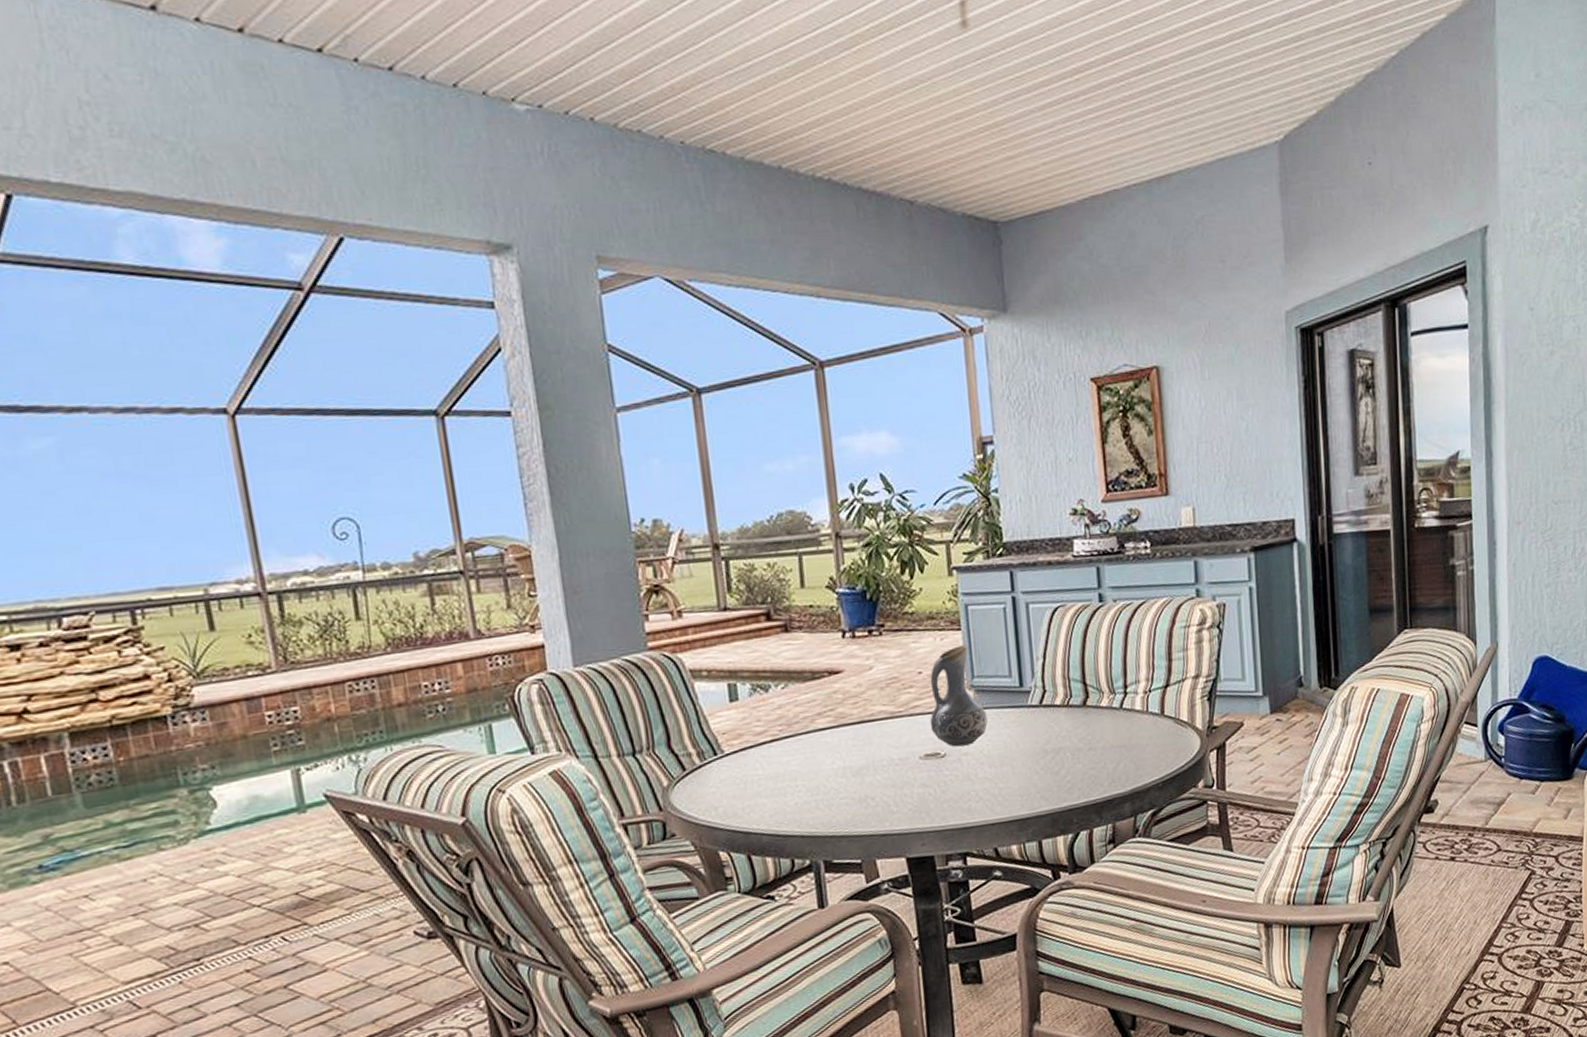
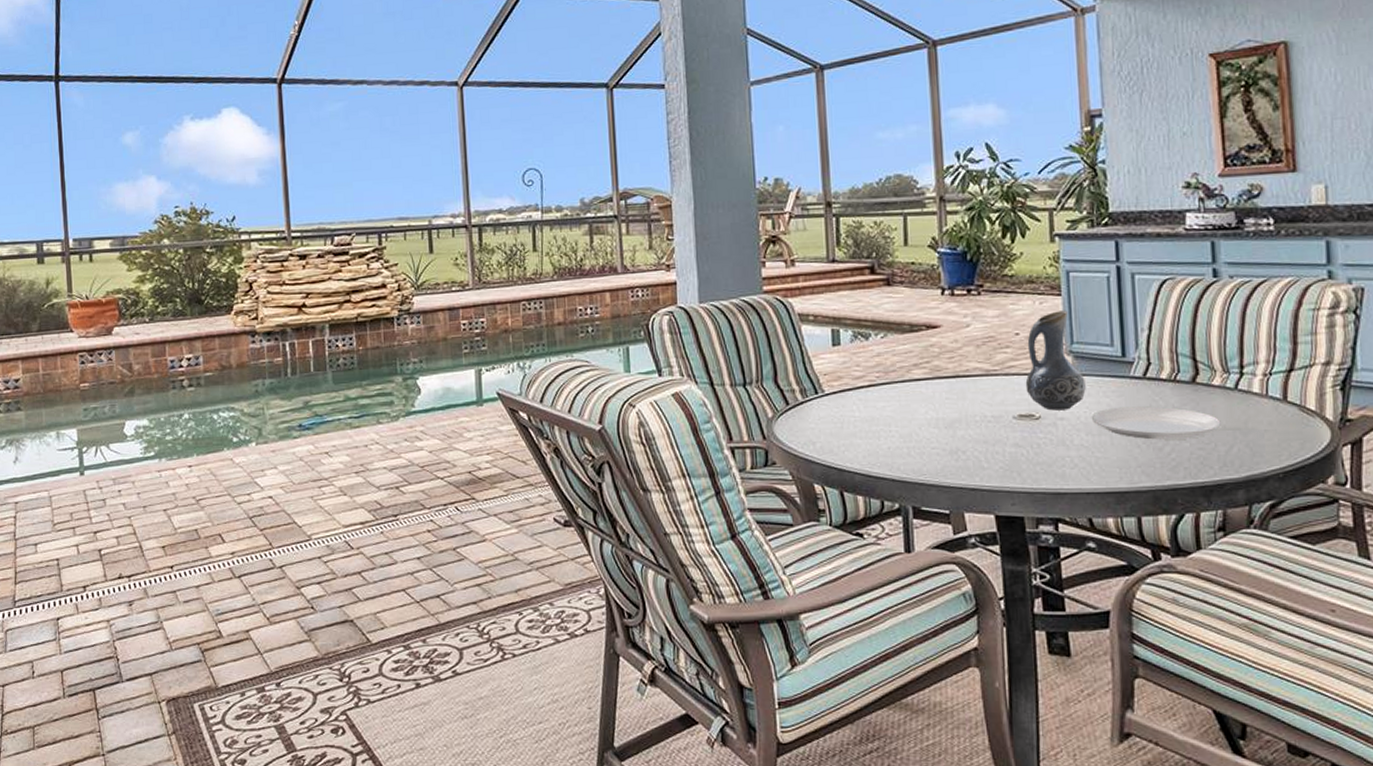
plate: none [993,731,1109,766] -> present [1091,406,1221,440]

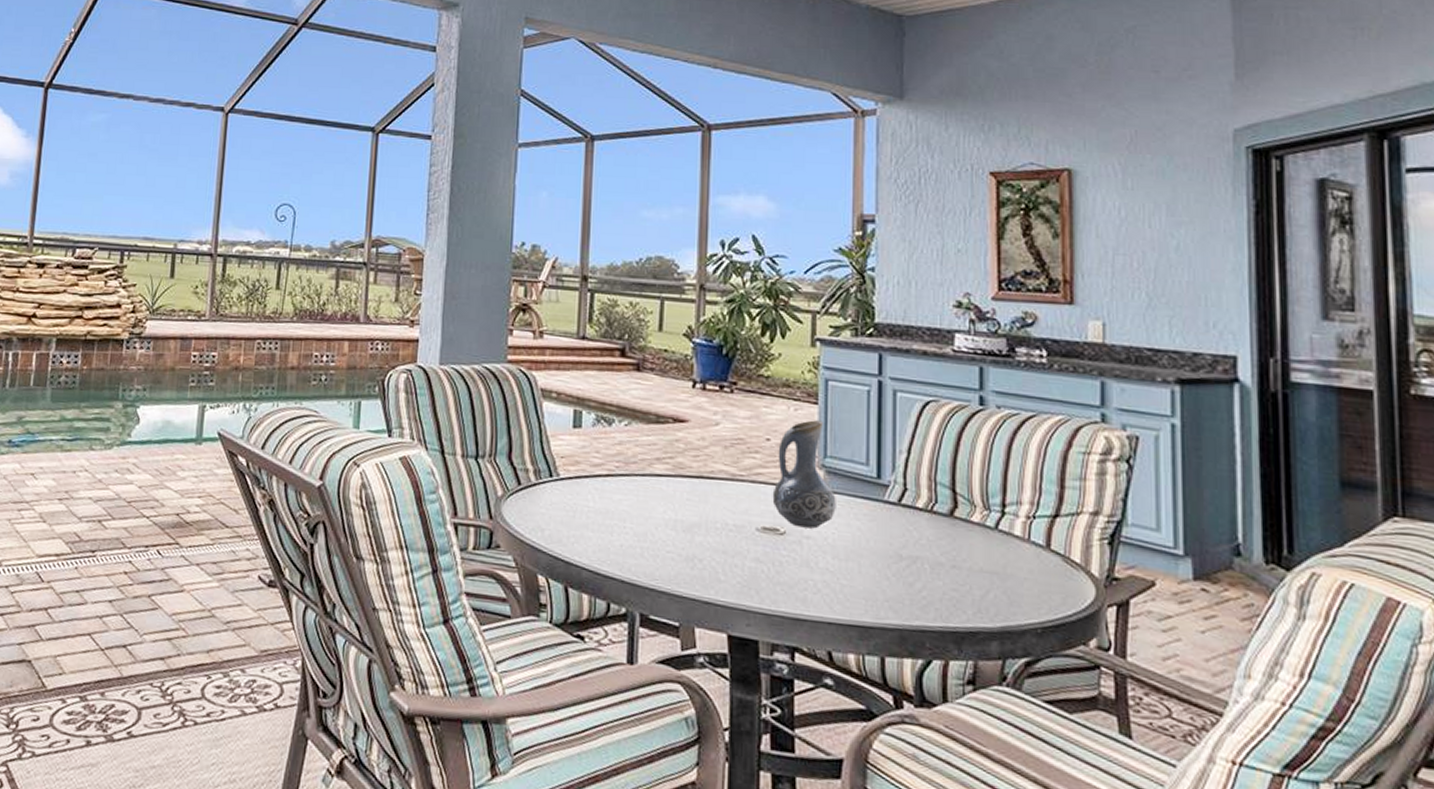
plate: present [1091,406,1221,440] -> none [839,532,978,578]

